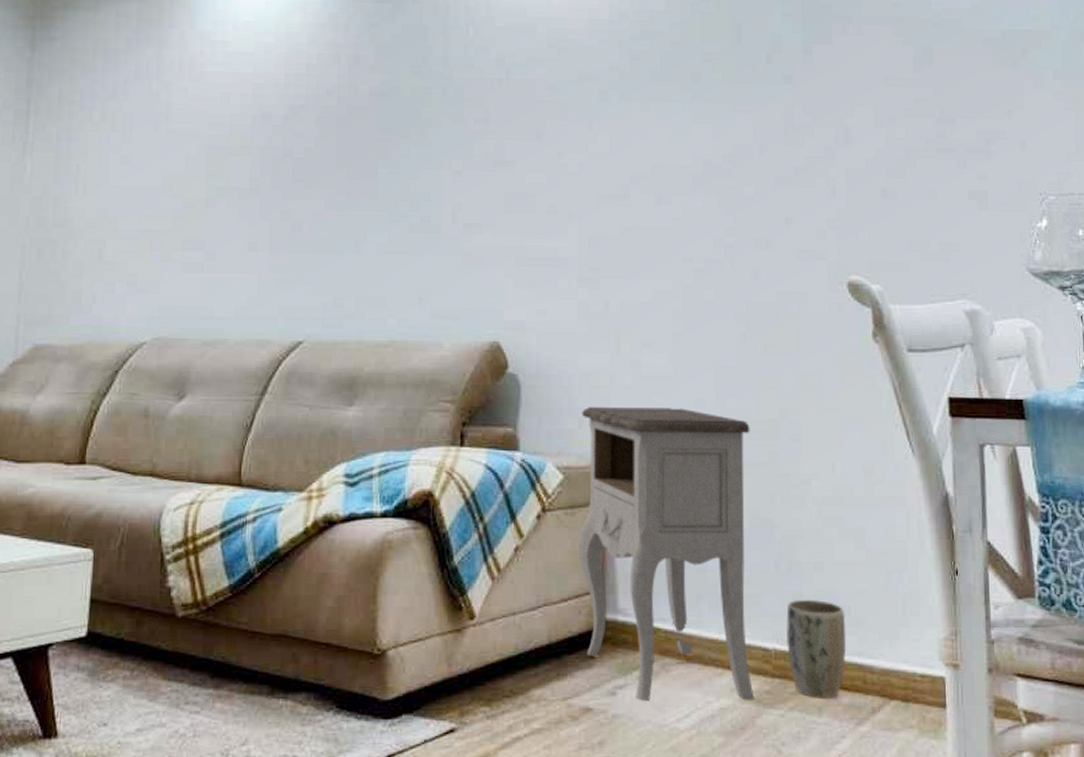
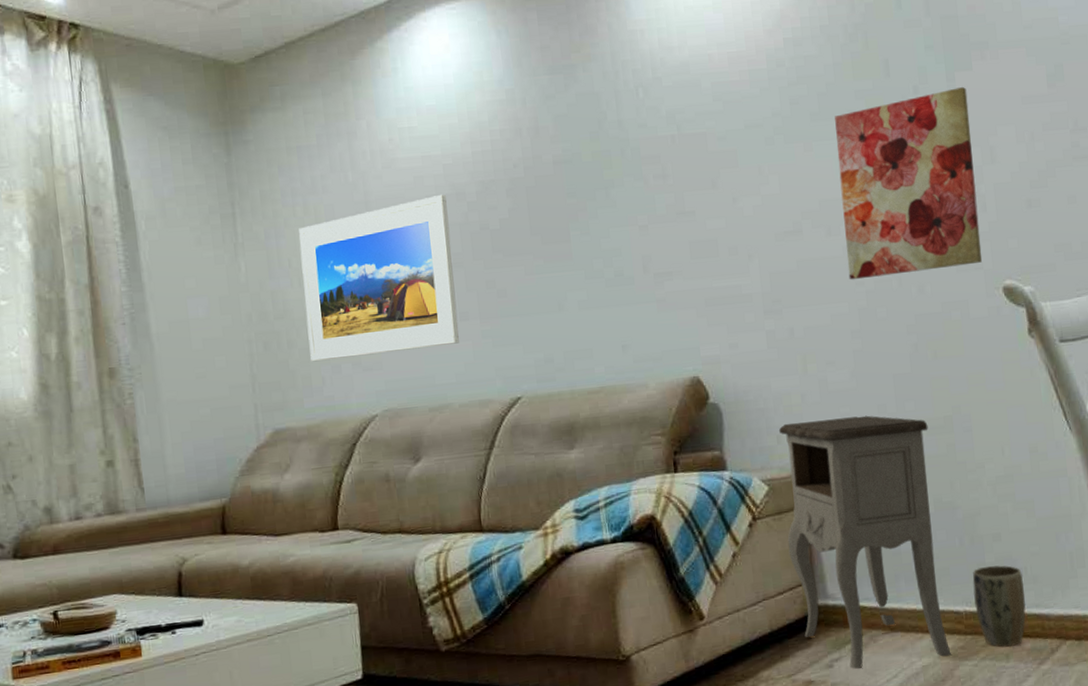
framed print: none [84,114,251,277] -> present [299,194,459,362]
wall art: none [676,60,827,256] -> present [835,86,983,280]

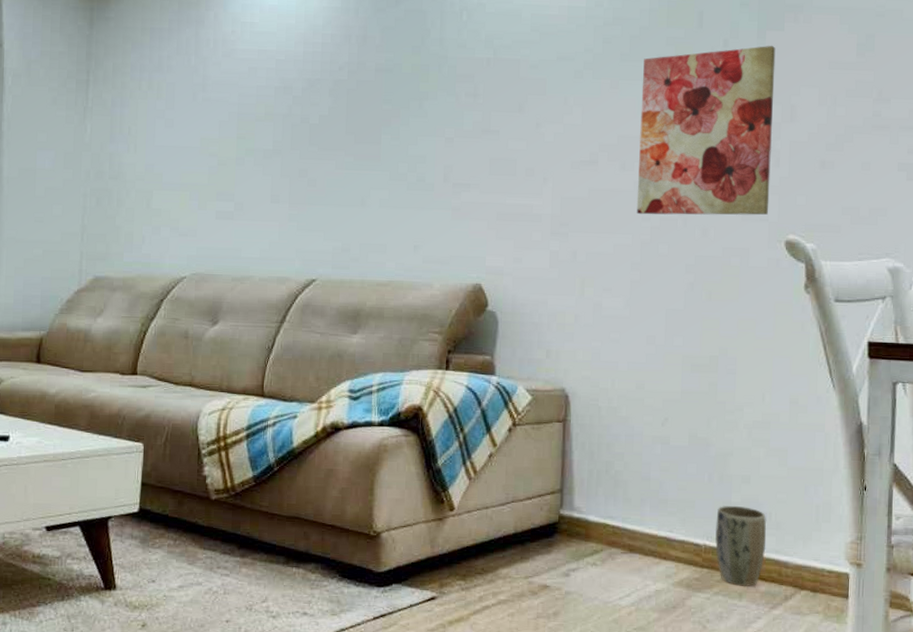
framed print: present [299,194,459,362] -> none [135,86,275,223]
nightstand: present [778,415,951,669] -> none [542,340,693,585]

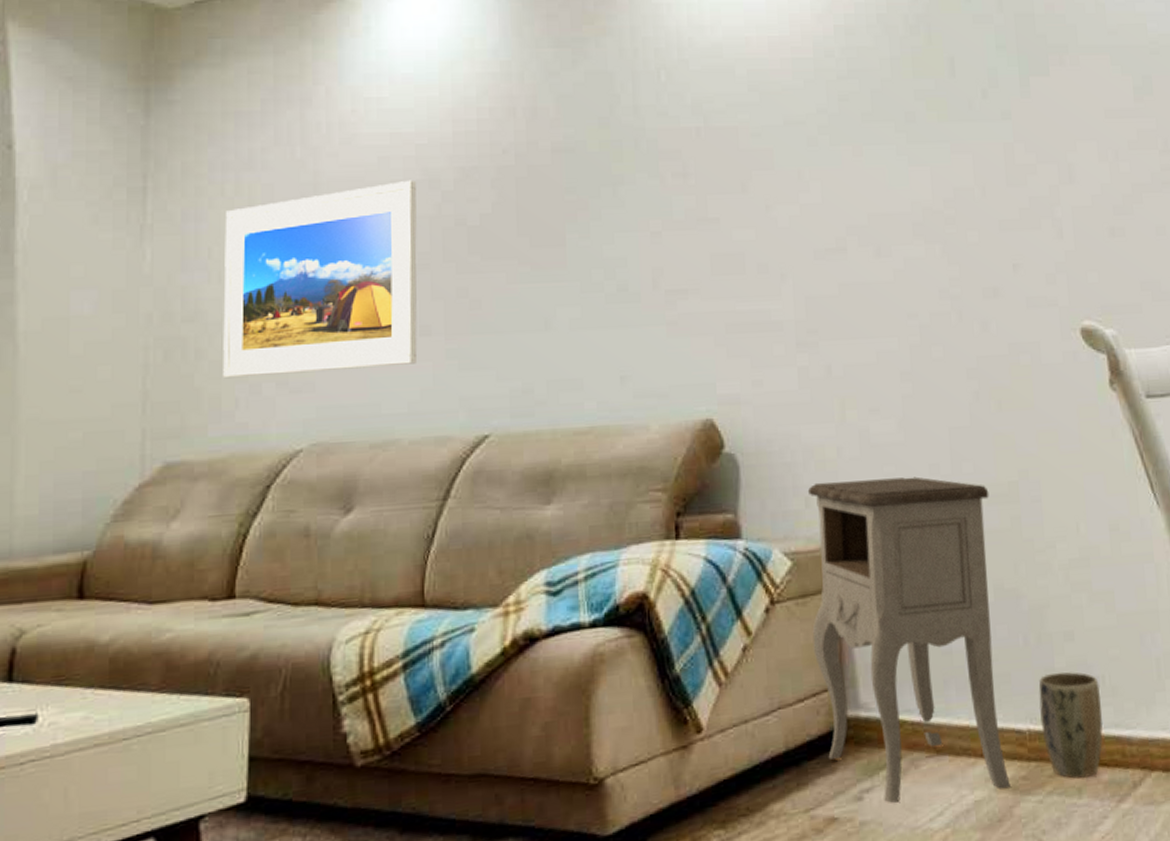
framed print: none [135,86,275,223] -> present [223,180,418,379]
nightstand: none [542,340,693,585] -> present [807,476,1011,803]
wall art: present [636,45,776,215] -> none [890,93,1057,311]

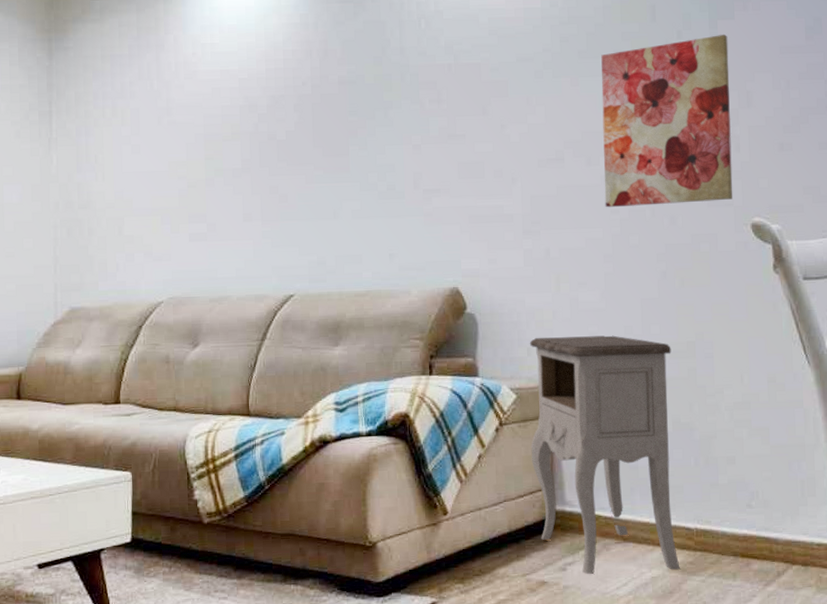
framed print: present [223,180,418,379] -> none [106,105,242,250]
wall art: none [890,93,1057,311] -> present [601,34,733,208]
plant pot: present [1038,672,1103,779] -> none [705,487,756,567]

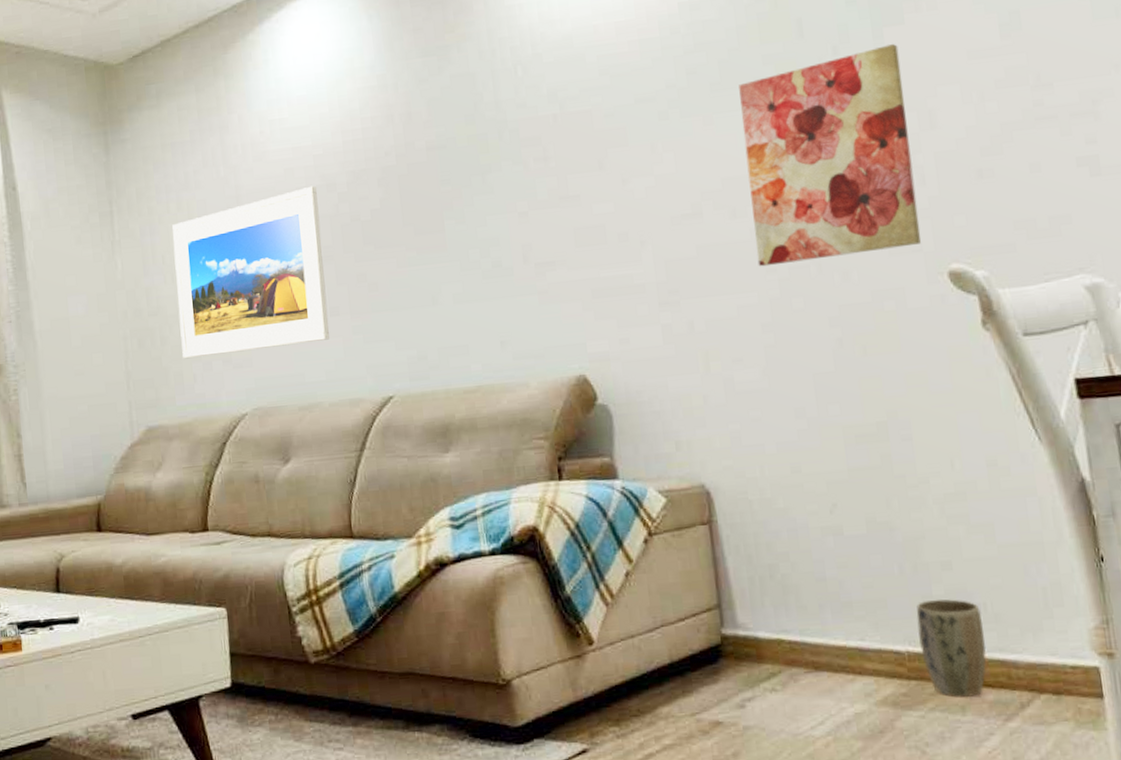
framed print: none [106,105,242,250] -> present [172,185,330,359]
nightstand: present [529,335,680,574] -> none [677,420,891,712]
plant pot: none [705,487,756,567] -> present [916,599,986,698]

